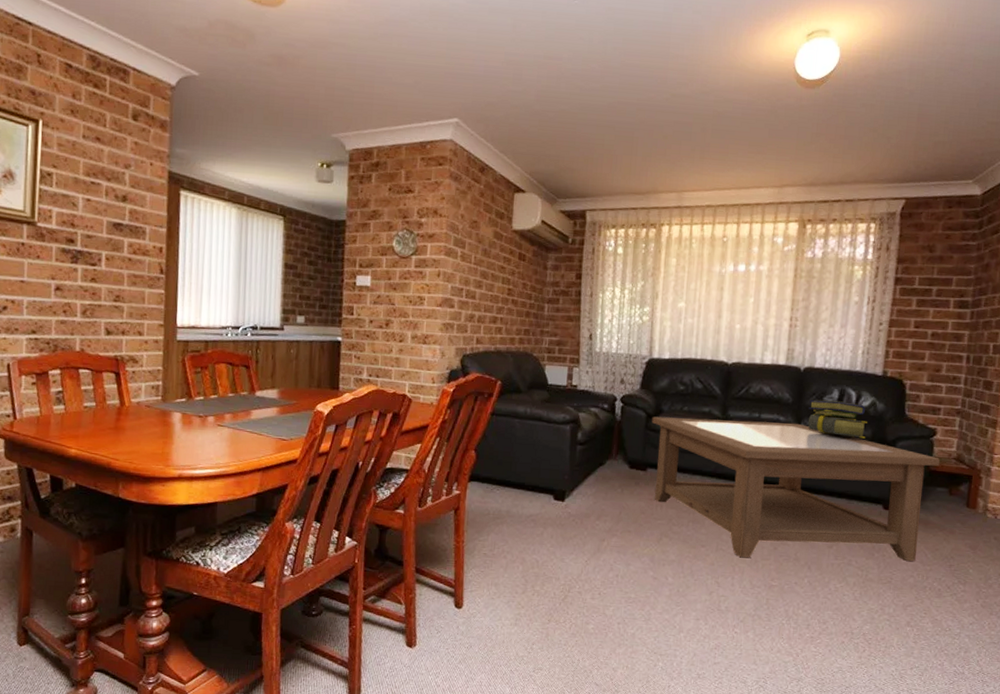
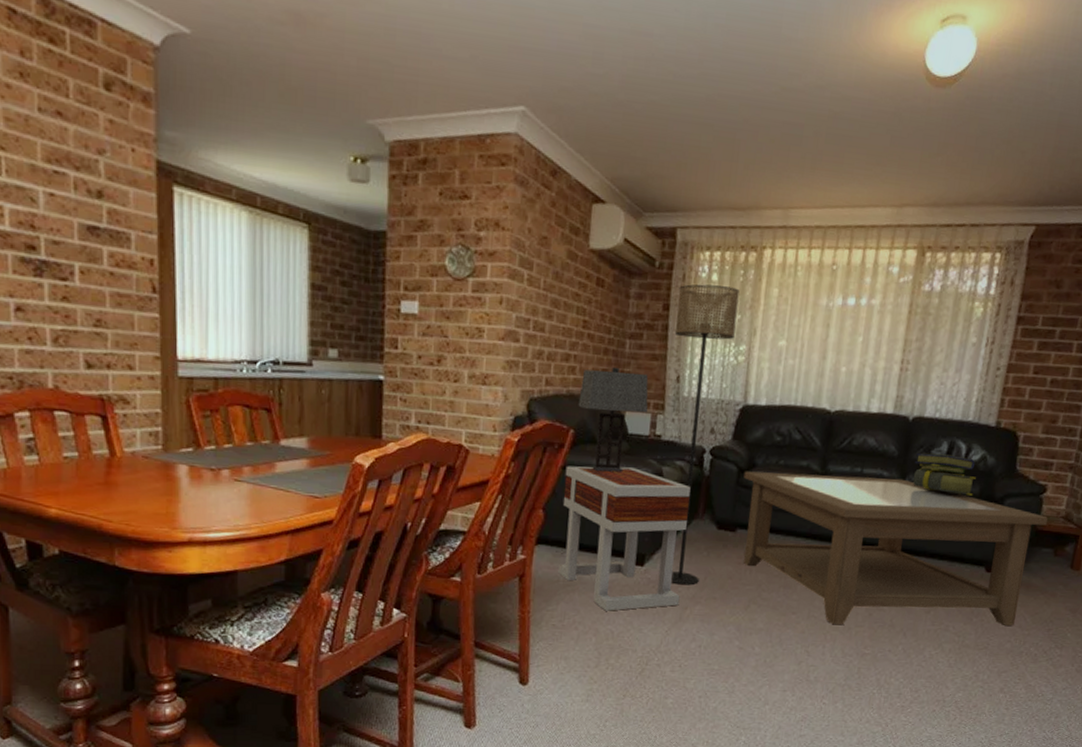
side table: none [488,412,604,542] -> present [558,466,691,611]
table lamp: none [504,328,565,418] -> present [578,368,649,472]
floor lamp: none [586,256,642,519] -> present [671,284,740,585]

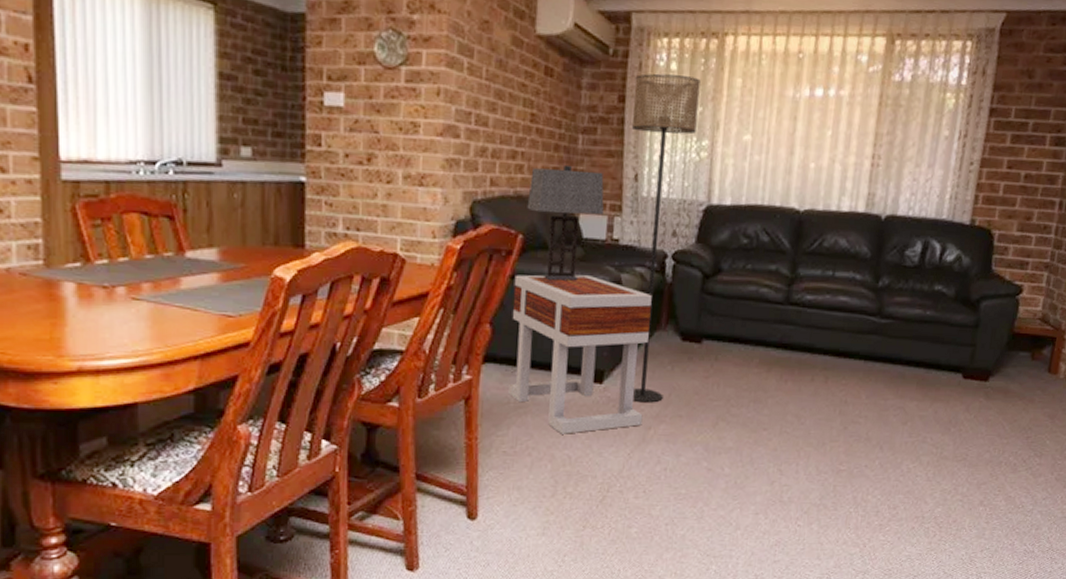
coffee table: present [743,471,1049,626] -> none [709,277,1025,441]
stack of books: present [912,453,976,496] -> none [886,254,951,299]

